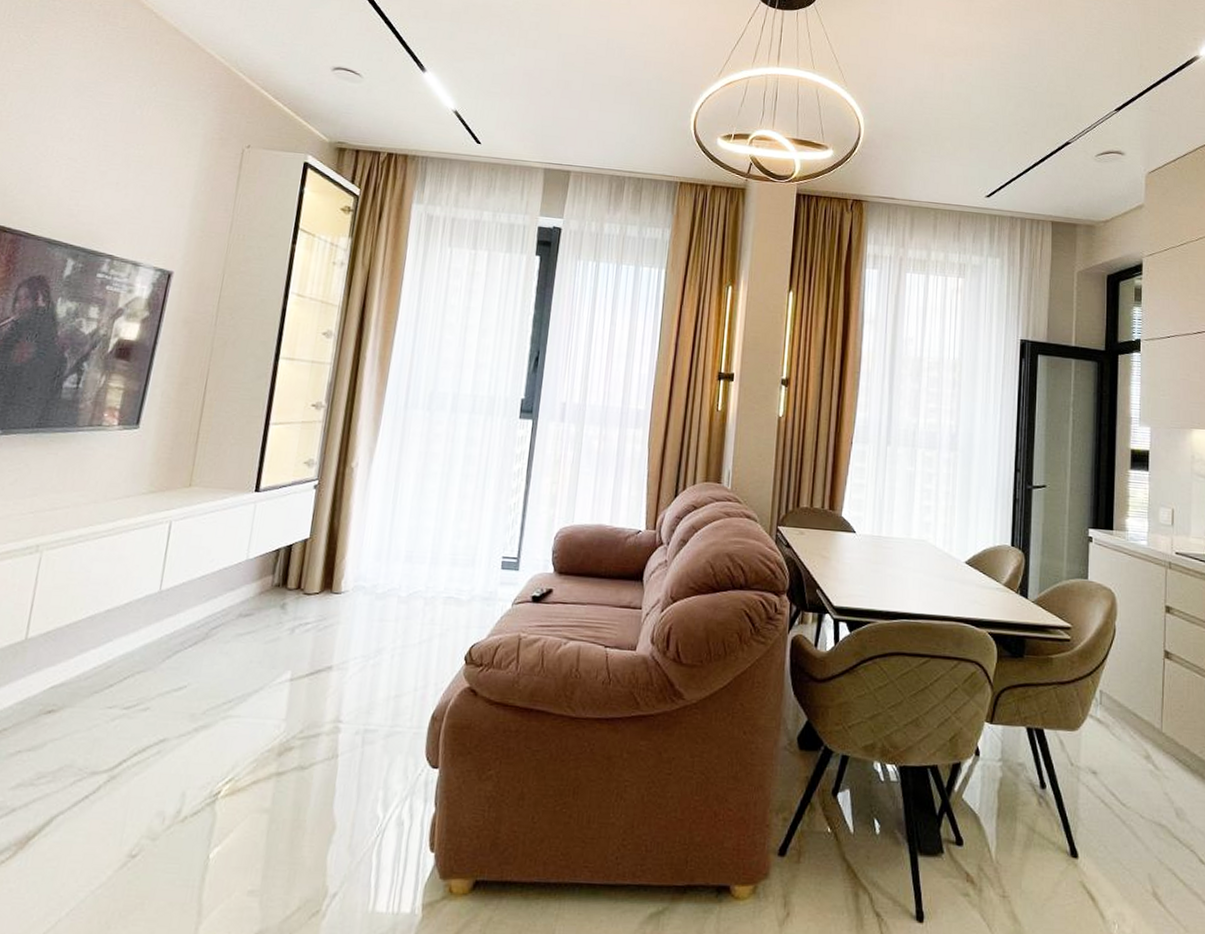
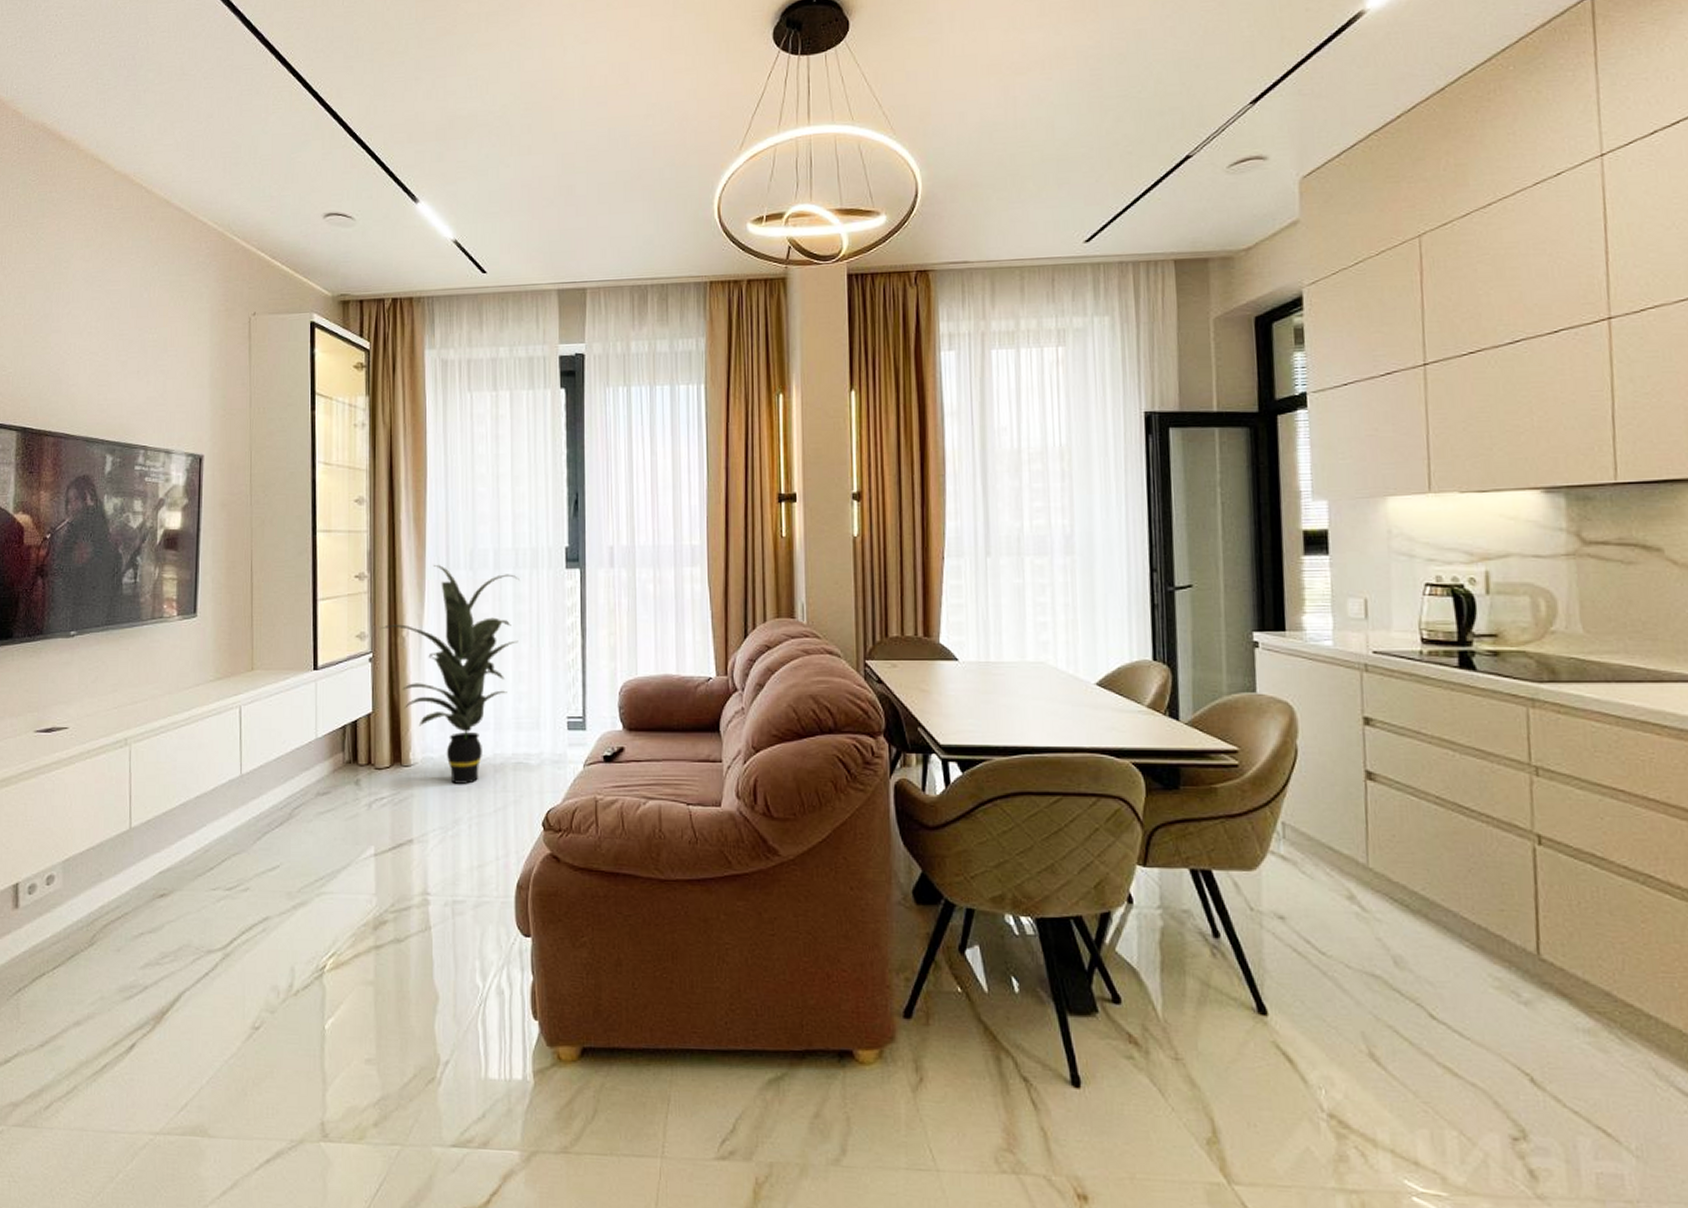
indoor plant: none [330,403,474,615] -> present [381,565,520,784]

